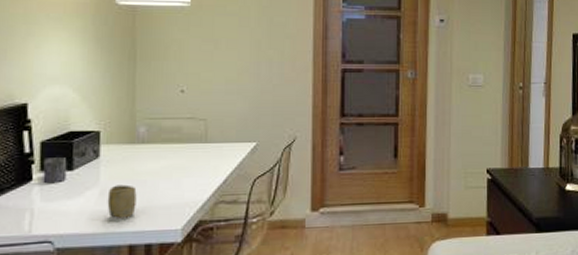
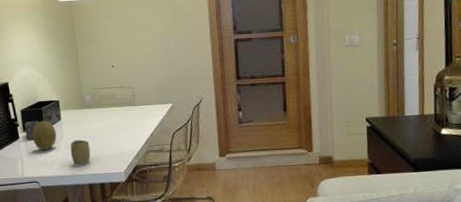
fruit: none [53,157,90,197] -> present [32,120,57,150]

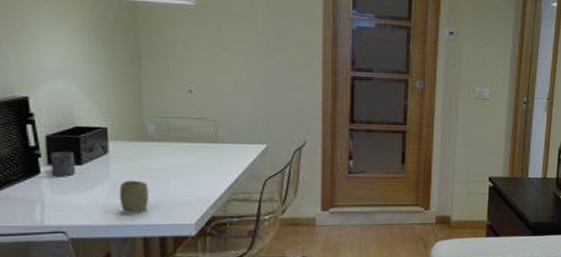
fruit: present [32,120,57,150] -> none [61,152,100,191]

